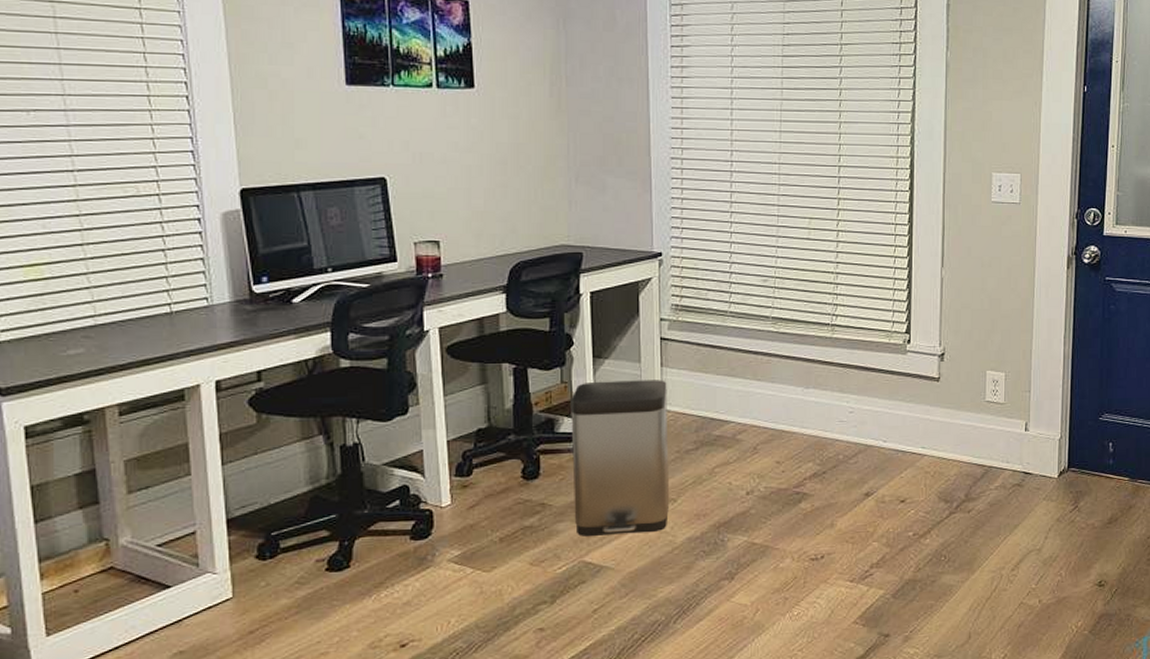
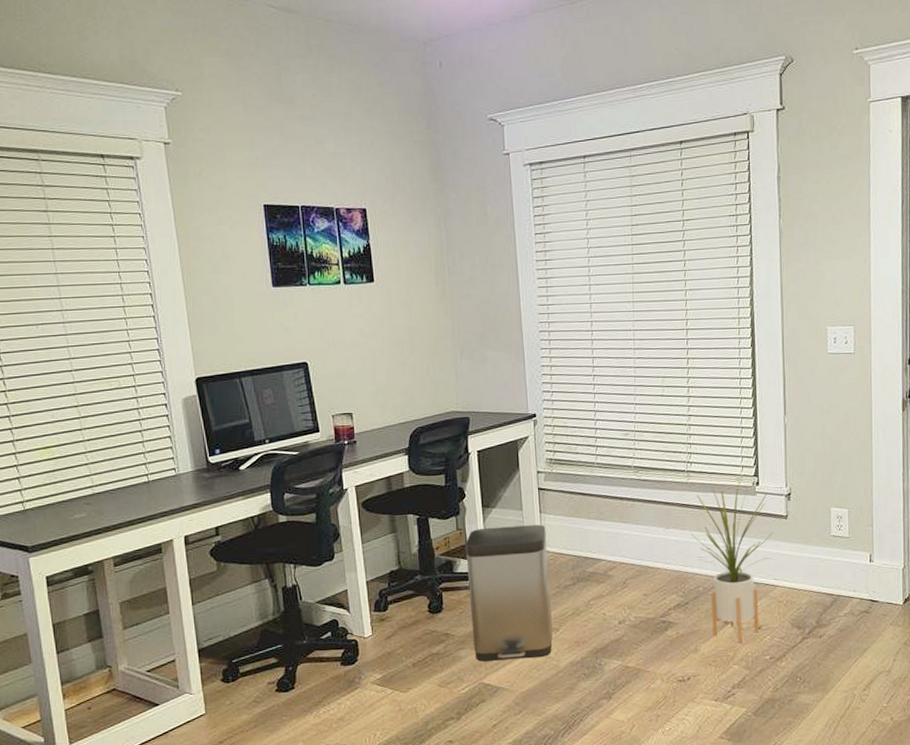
house plant: none [833,338,923,517] -> present [690,481,774,643]

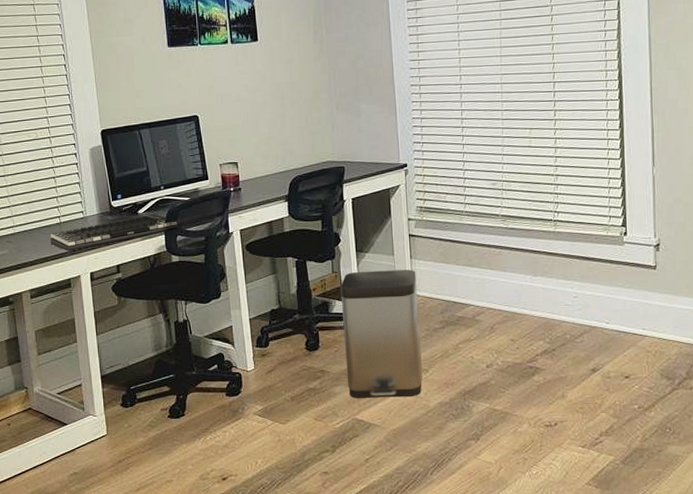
computer keyboard: none [136,470,285,513] -> present [50,214,178,251]
house plant: present [690,481,774,643] -> none [557,231,643,391]

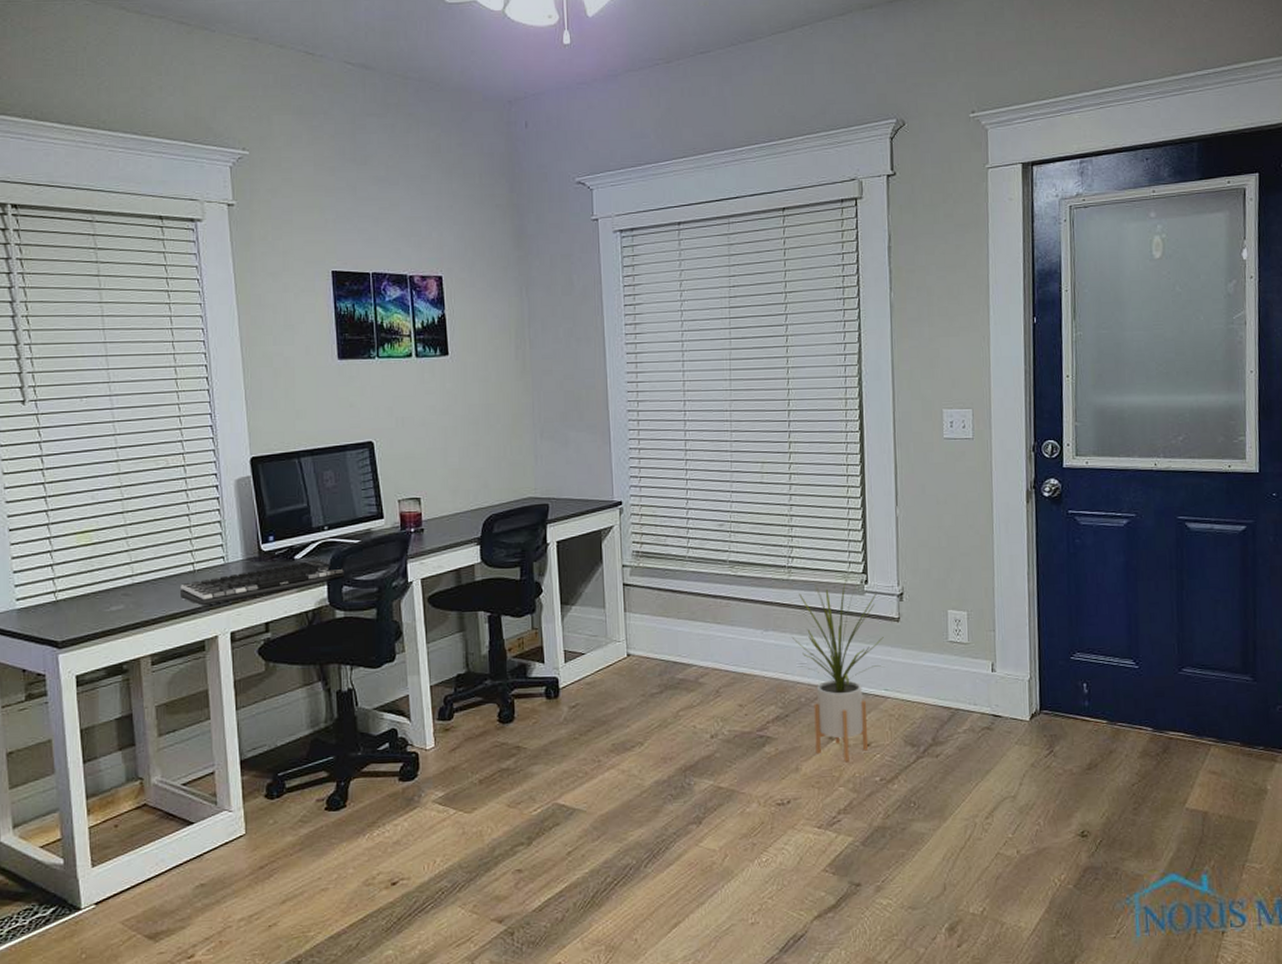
pedal bin: present [340,269,423,398] -> none [541,624,637,779]
house plant: none [557,231,643,391] -> present [791,578,885,761]

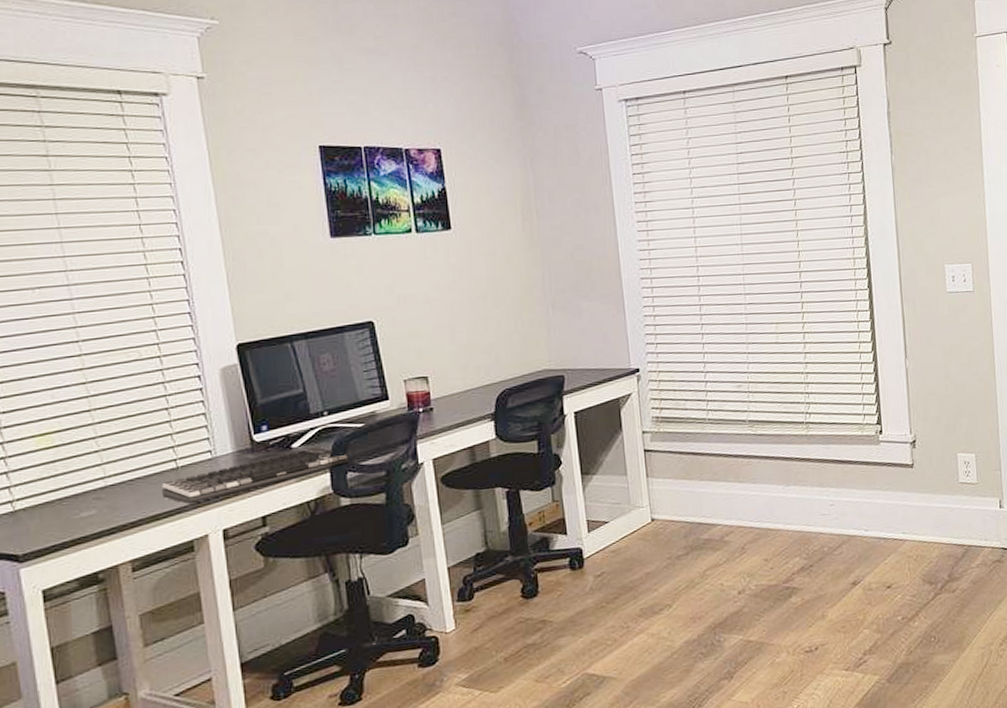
house plant: present [791,578,885,761] -> none [810,430,902,605]

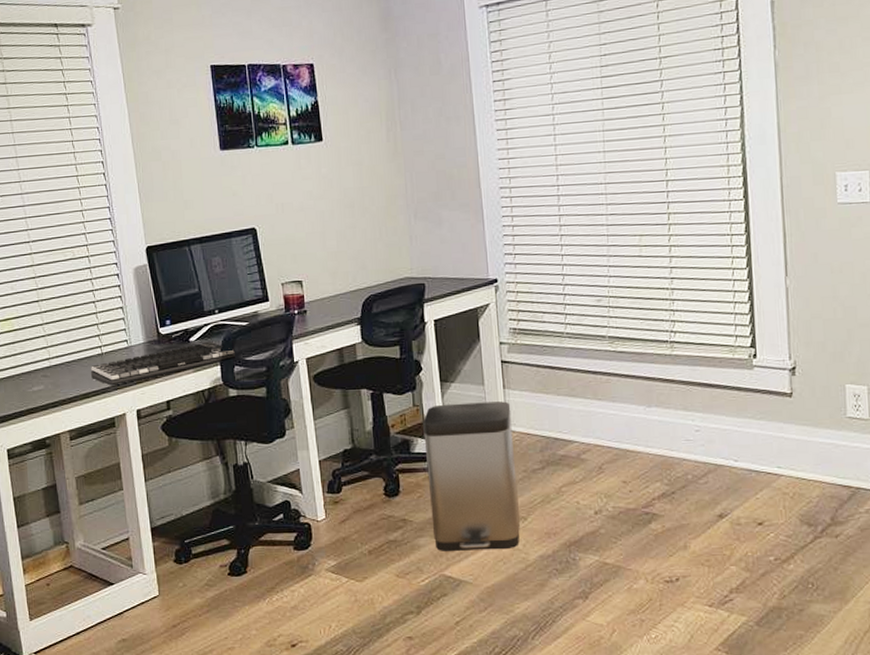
pedal bin: none [563,490,665,649] -> present [423,401,521,551]

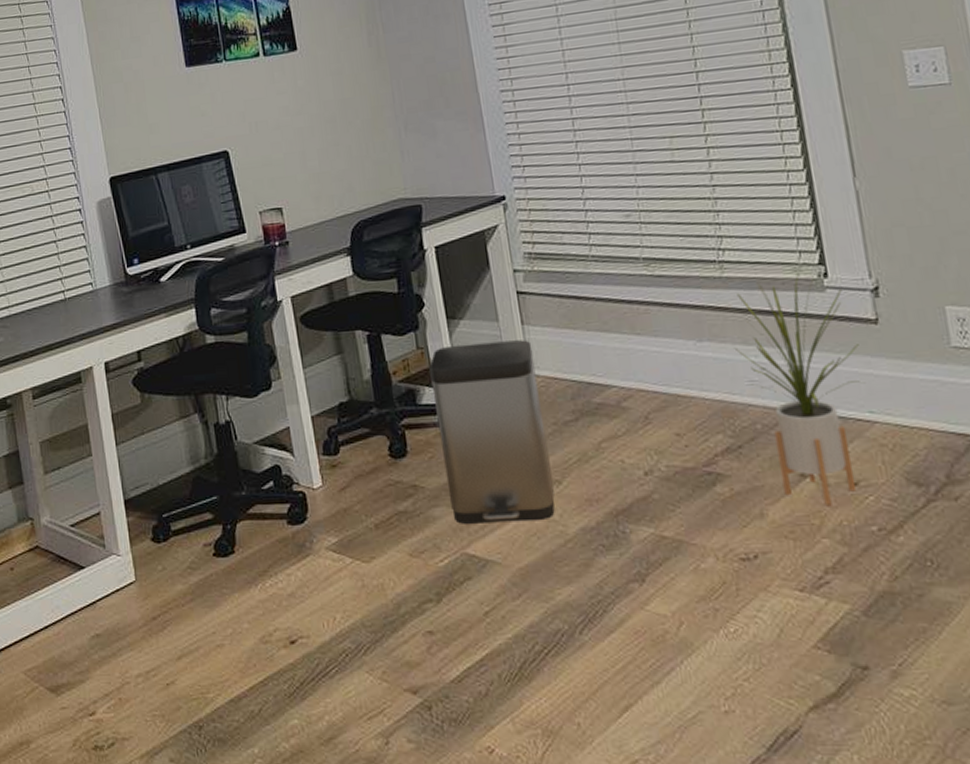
computer keyboard: present [90,341,235,386] -> none [53,281,211,336]
house plant: none [675,353,777,540] -> present [728,272,866,505]

